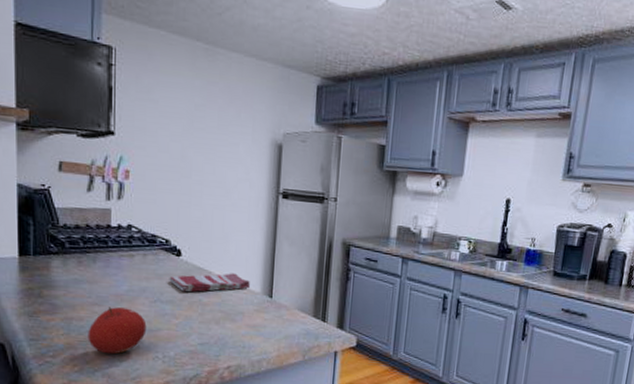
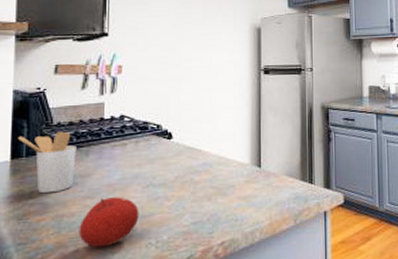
utensil holder: none [25,233,83,295] -> present [18,131,77,194]
dish towel: present [169,273,250,292] -> none [161,148,239,173]

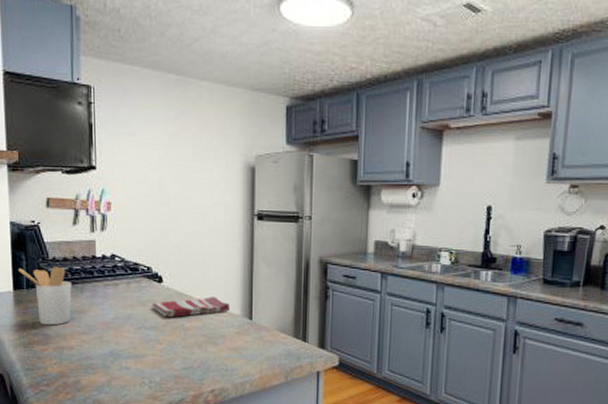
fruit: present [79,197,139,248] -> none [78,335,133,381]
dish towel: none [161,148,239,173] -> present [152,297,230,318]

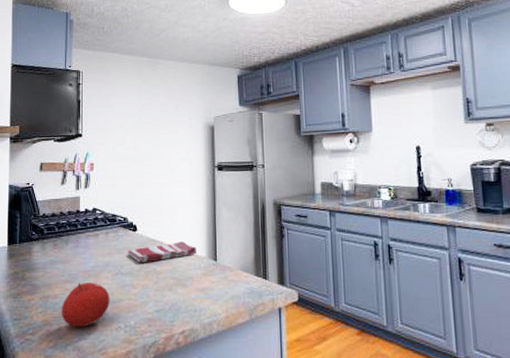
utensil holder: present [18,266,72,326] -> none [13,222,58,276]
fruit: none [78,335,133,381] -> present [61,283,110,328]

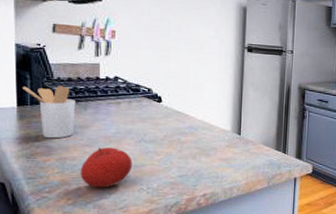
utensil holder: none [13,222,58,276] -> present [23,85,76,139]
dish towel: present [127,241,196,263] -> none [151,115,221,133]

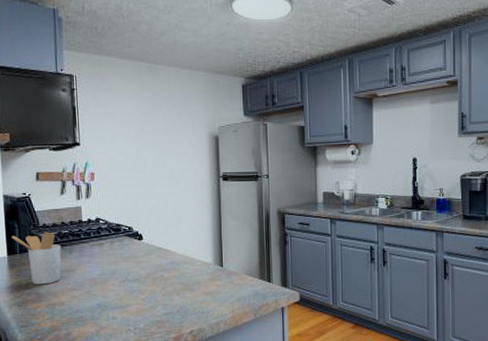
fruit: present [80,147,132,188] -> none [69,289,119,332]

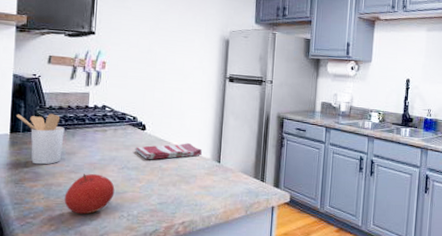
fruit: none [69,289,119,332] -> present [64,174,115,215]
dish towel: none [134,249,203,270] -> present [135,143,202,160]

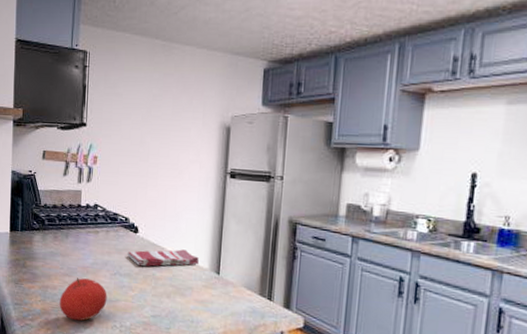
utensil holder: present [17,113,65,165] -> none [15,212,59,266]

